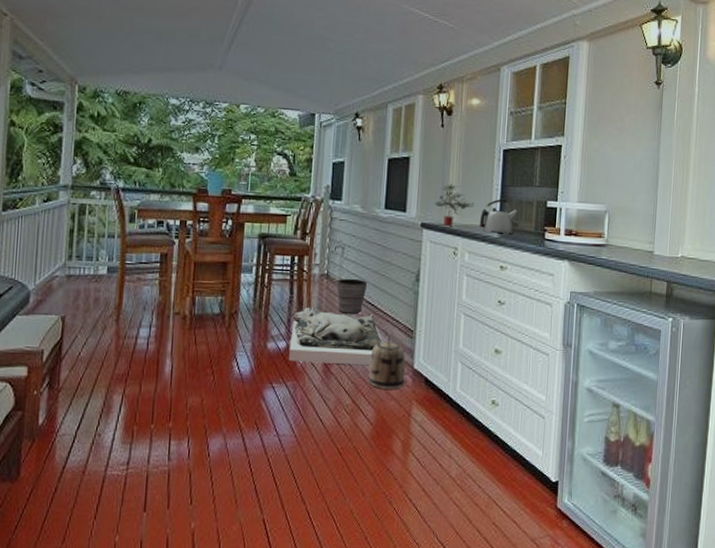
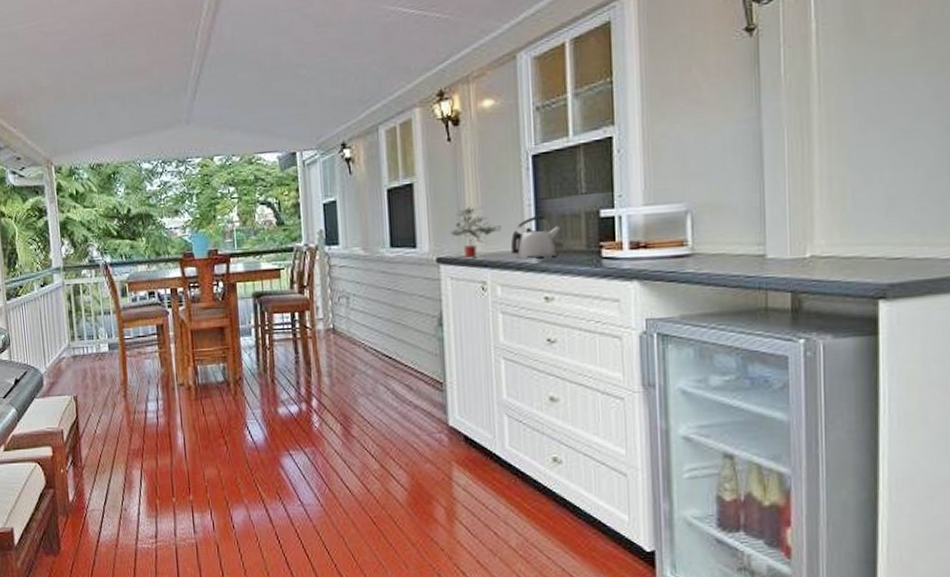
dog bed: present [288,307,384,366] -> none [300,366,409,427]
planter pot: present [336,278,368,314] -> none [345,330,382,370]
basket: present [368,333,406,390] -> none [395,387,440,451]

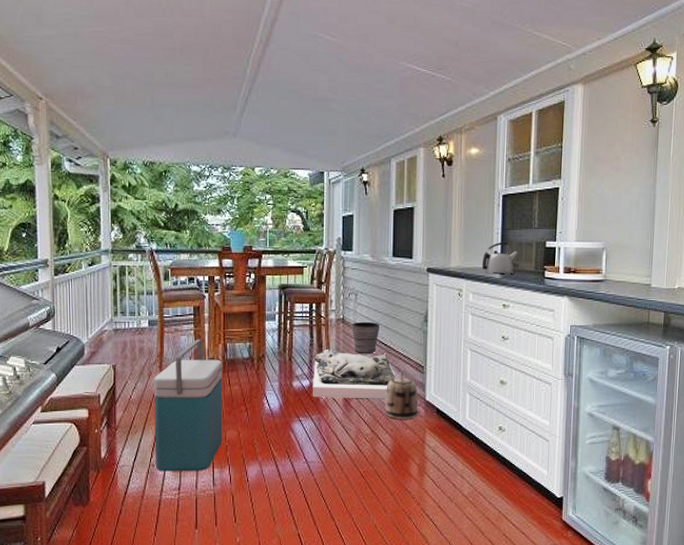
cooler: none [119,363,201,516] -> present [154,340,223,471]
dog bed: none [300,366,409,427] -> present [312,348,398,399]
planter pot: none [345,330,382,370] -> present [352,321,380,353]
basket: none [395,387,440,451] -> present [384,369,418,419]
potted plant: present [450,207,501,259] -> none [438,230,476,271]

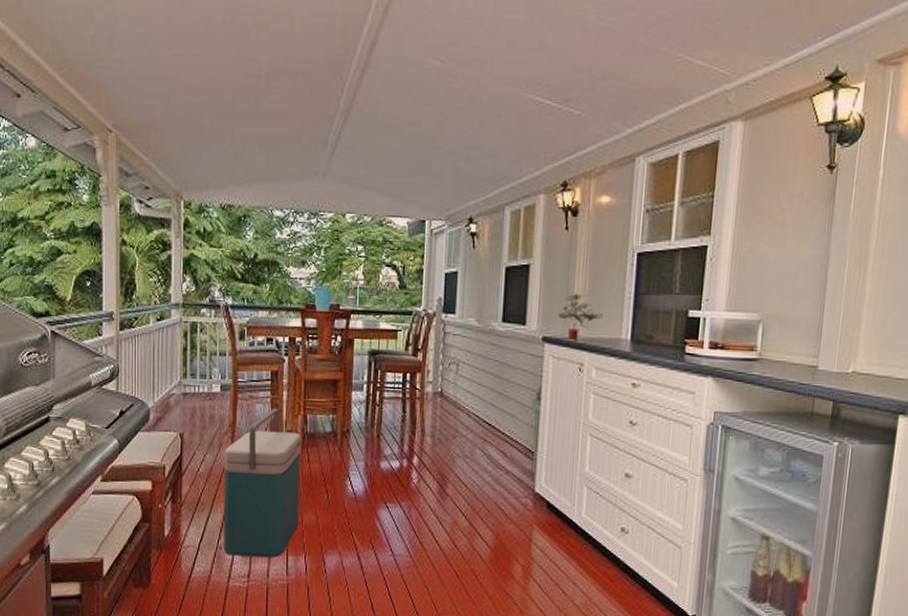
dog bed: present [312,348,398,399] -> none [402,426,502,488]
planter pot: present [352,321,380,353] -> none [451,396,485,434]
basket: present [384,369,418,419] -> none [485,454,526,513]
potted plant: none [438,230,476,271] -> present [557,293,603,341]
kettle: present [481,241,518,275] -> none [608,308,654,347]

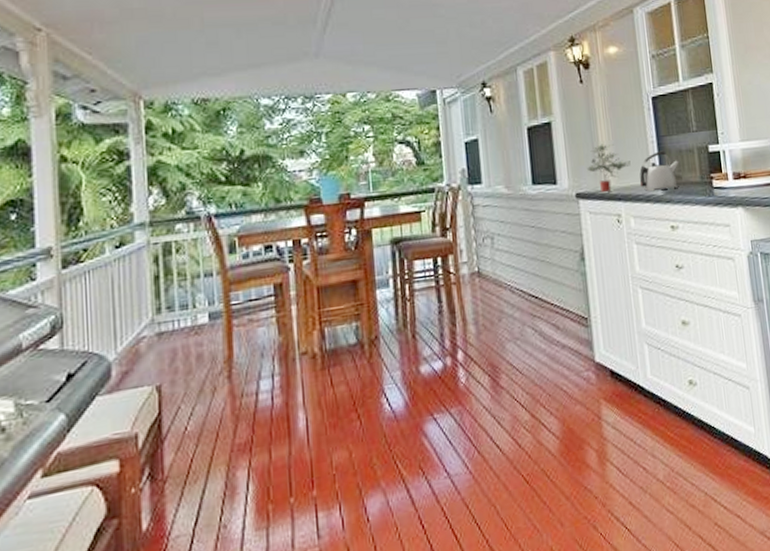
cooler: present [223,409,302,557] -> none [220,329,328,533]
kettle: none [608,308,654,347] -> present [639,150,679,192]

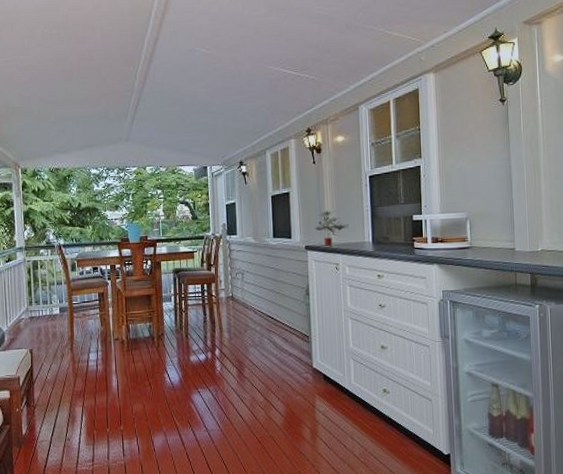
kettle: present [639,150,679,192] -> none [355,217,388,248]

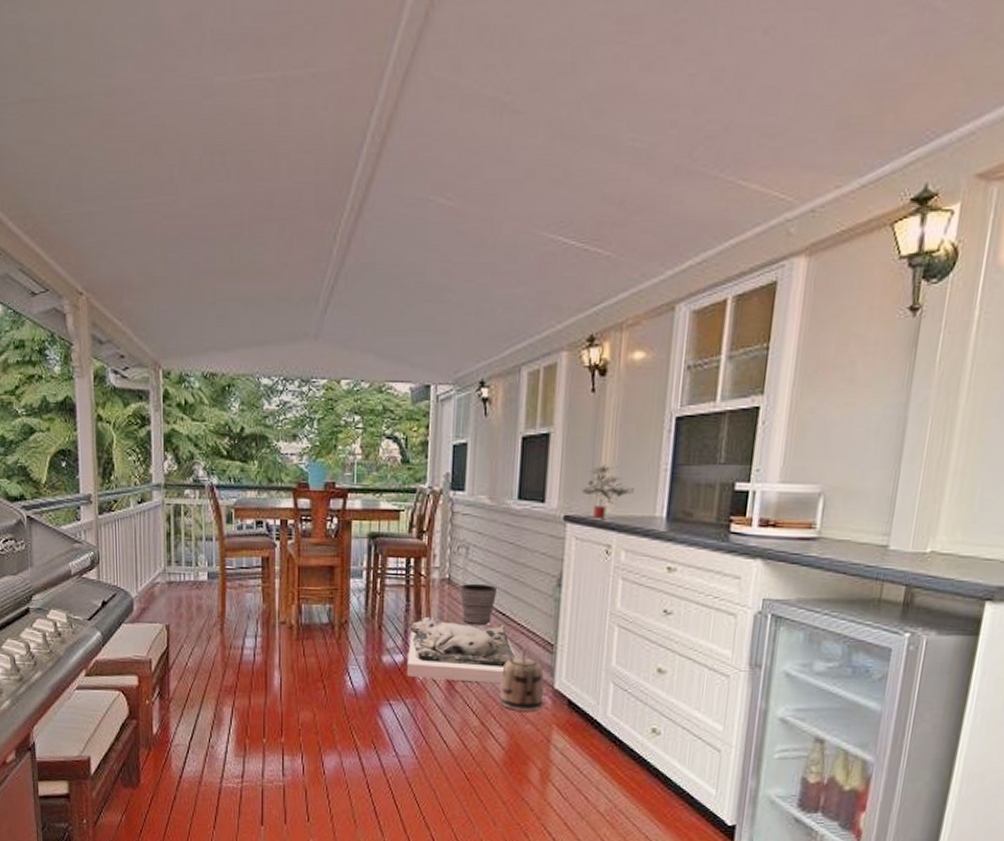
dog bed: none [207,324,285,370] -> present [406,616,518,684]
planter pot: none [240,298,266,327] -> present [460,583,498,625]
basket: none [275,340,307,387] -> present [498,647,544,712]

